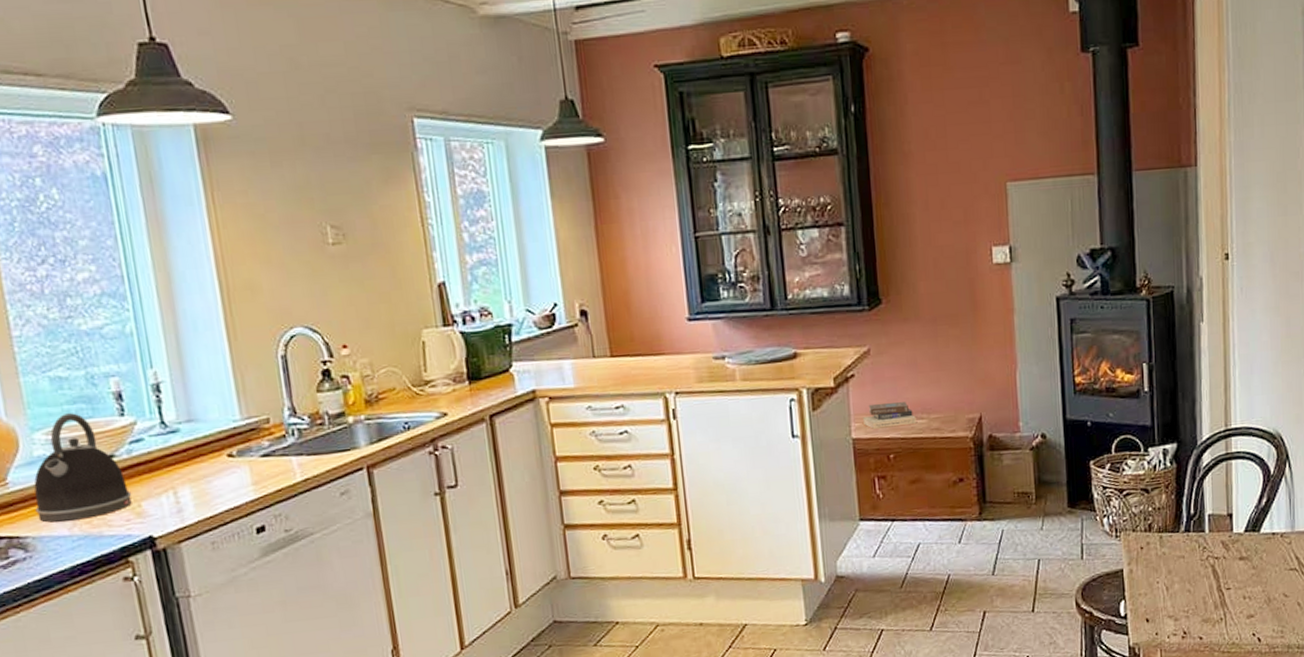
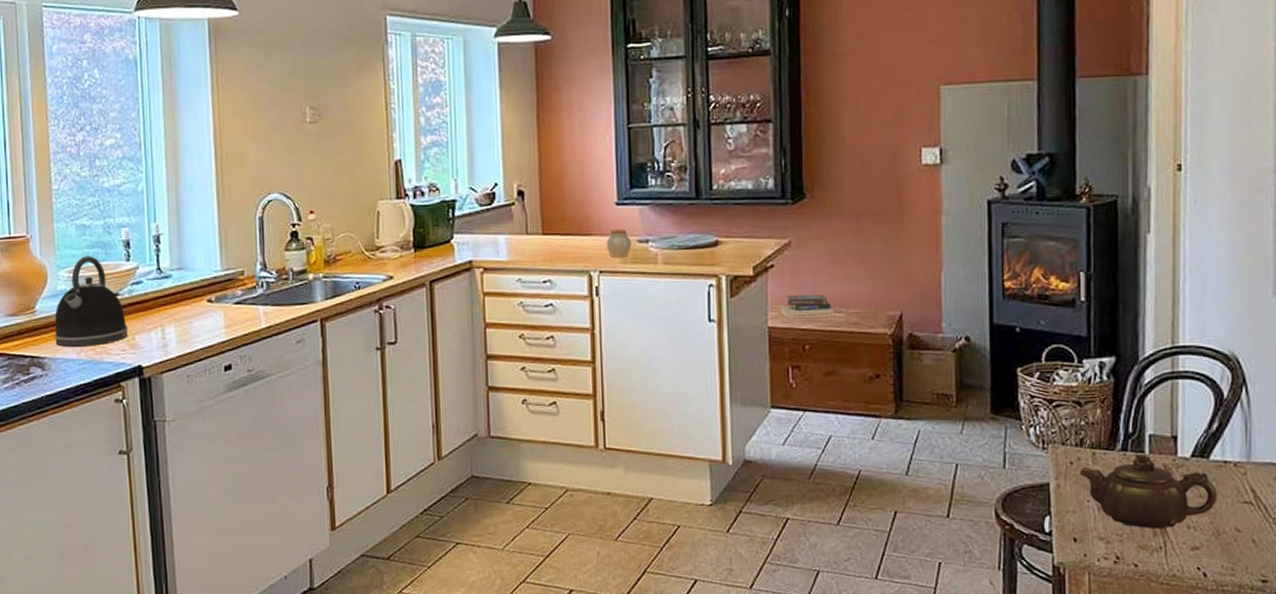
jar: none [680,345,707,378] -> present [606,228,631,259]
teapot: none [1149,532,1268,603] -> present [1079,453,1217,529]

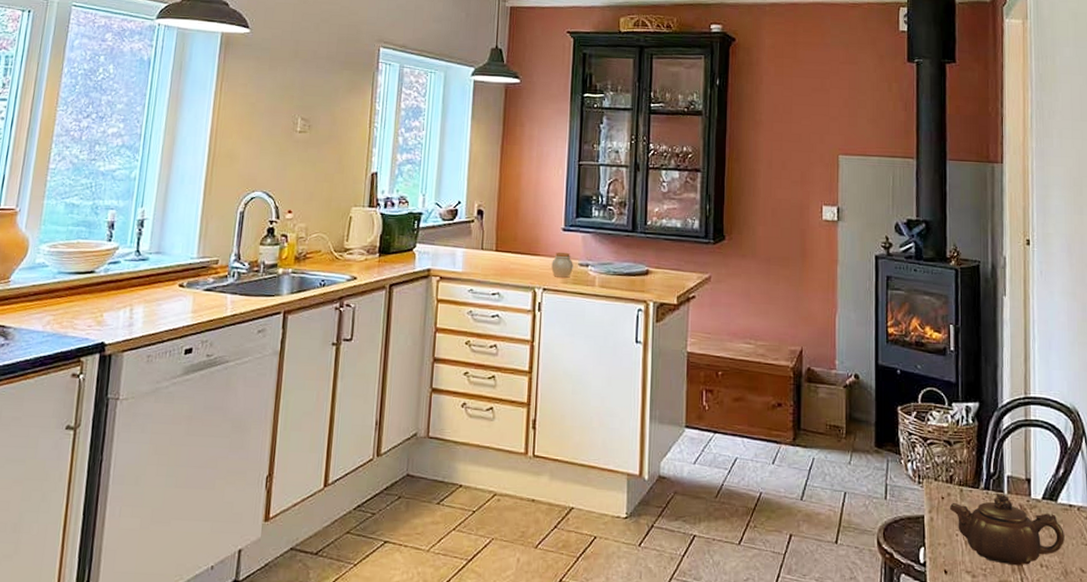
kettle: present [54,256,129,347] -> none [23,233,99,320]
books: present [779,294,834,320] -> none [697,324,745,348]

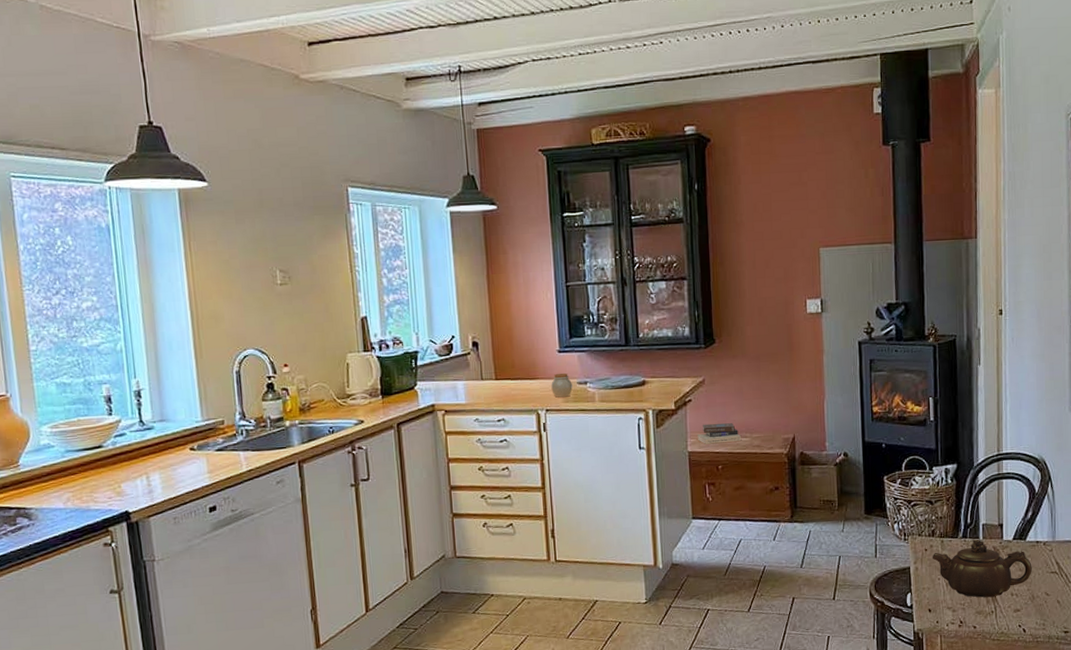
books: none [697,324,745,348] -> present [697,422,741,445]

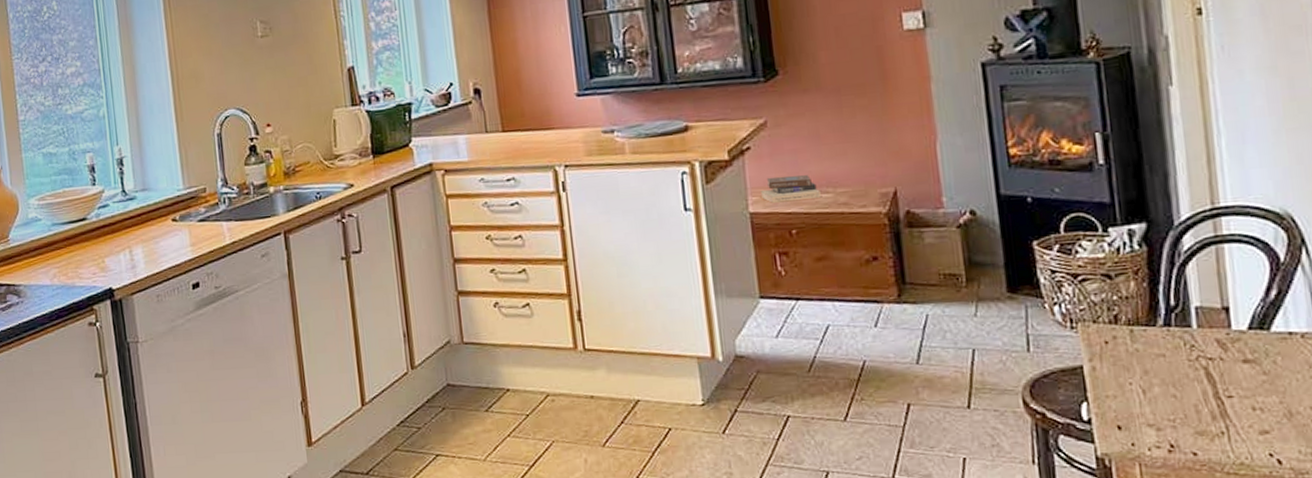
jar: present [551,372,573,398] -> none [569,120,596,151]
teapot: present [932,539,1032,598] -> none [1116,328,1285,412]

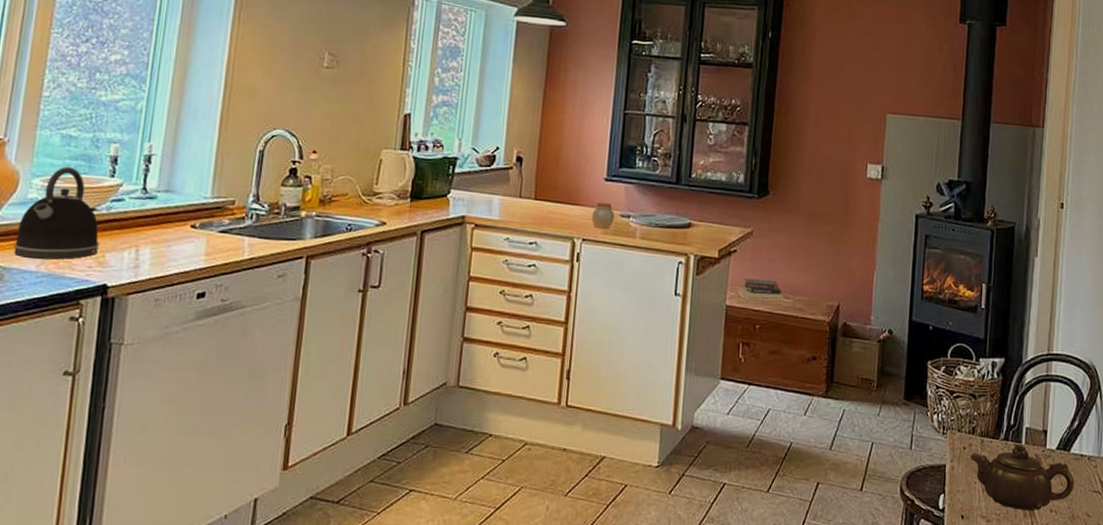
kettle: none [27,183,98,274] -> present [13,167,100,260]
jar: none [569,120,596,151] -> present [591,202,615,230]
teapot: none [1116,328,1285,412] -> present [970,443,1074,511]

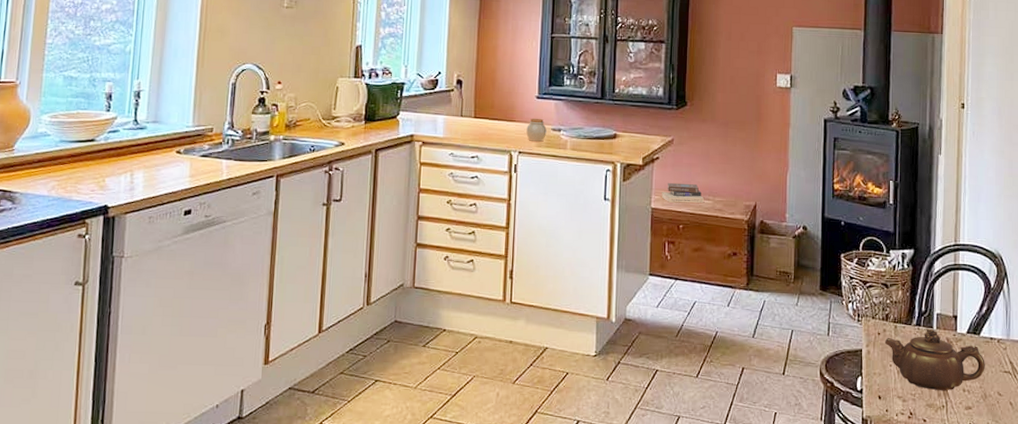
kettle: present [13,167,100,260] -> none [28,104,101,185]

